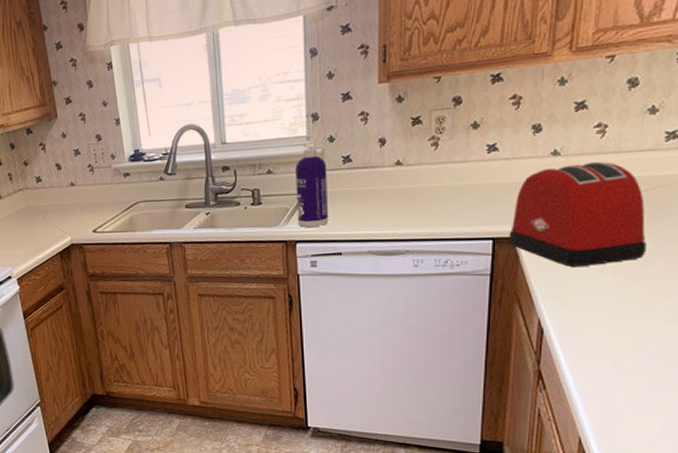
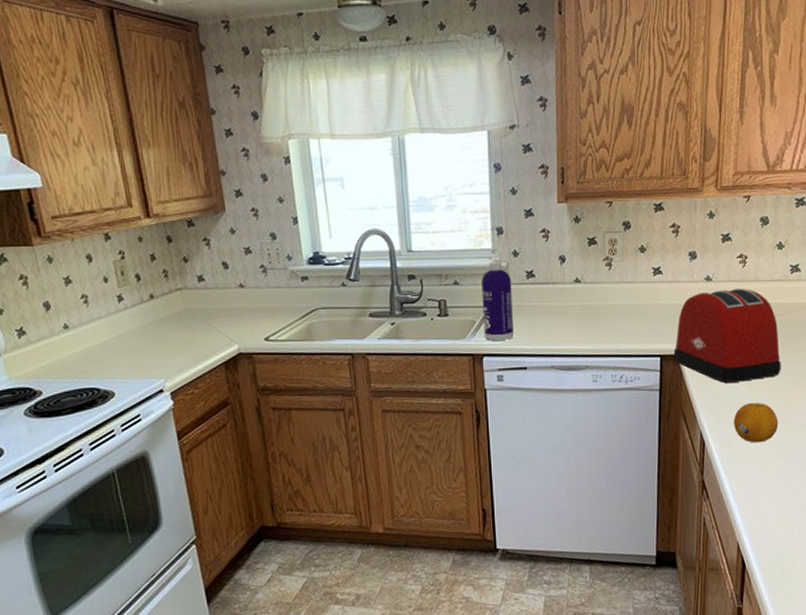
fruit: none [580,287,639,332] -> present [733,402,779,443]

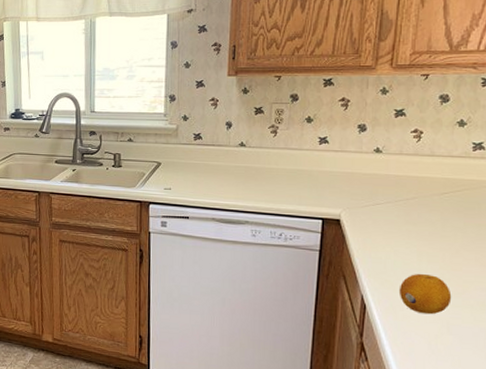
spray bottle: present [481,256,513,340] -> none [151,119,180,191]
toaster: present [673,288,781,383] -> none [336,161,457,252]

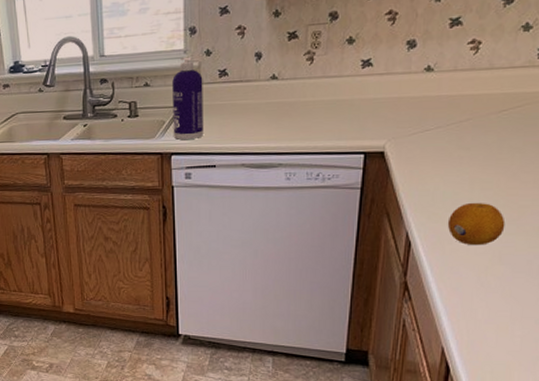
spray bottle: none [151,119,180,191] -> present [172,56,203,139]

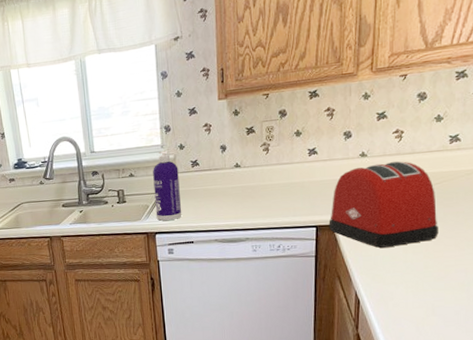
toaster: none [380,77,515,181] -> present [329,161,438,248]
fruit: present [447,202,506,246] -> none [388,264,435,301]

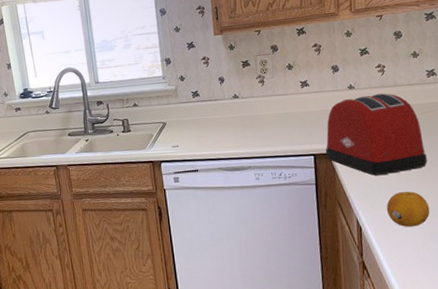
spray bottle: present [153,150,181,221] -> none [156,82,185,149]
fruit: none [388,264,435,301] -> present [386,191,430,227]

